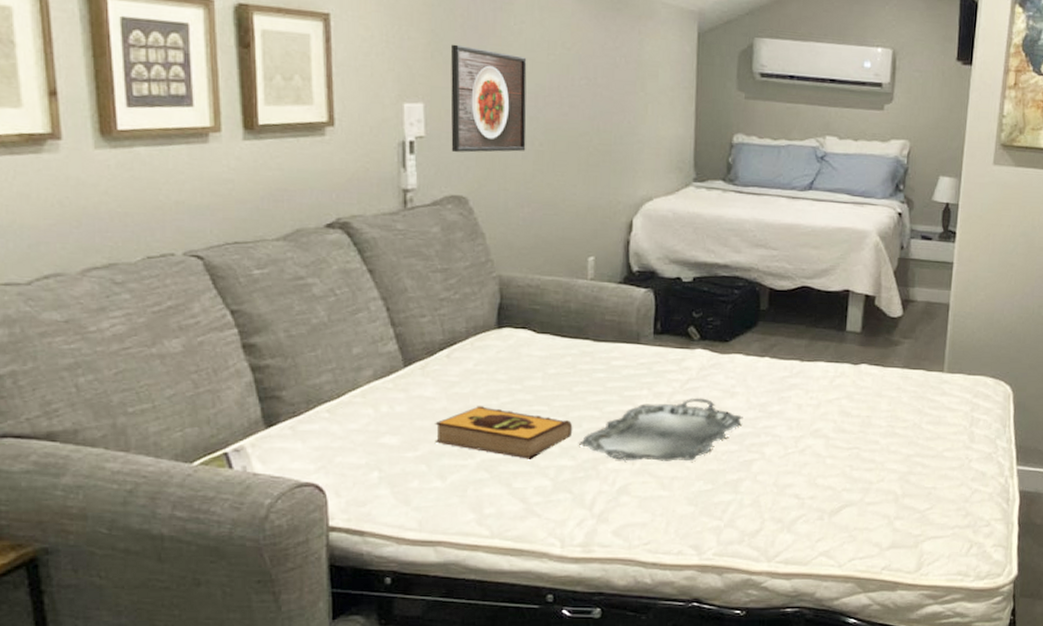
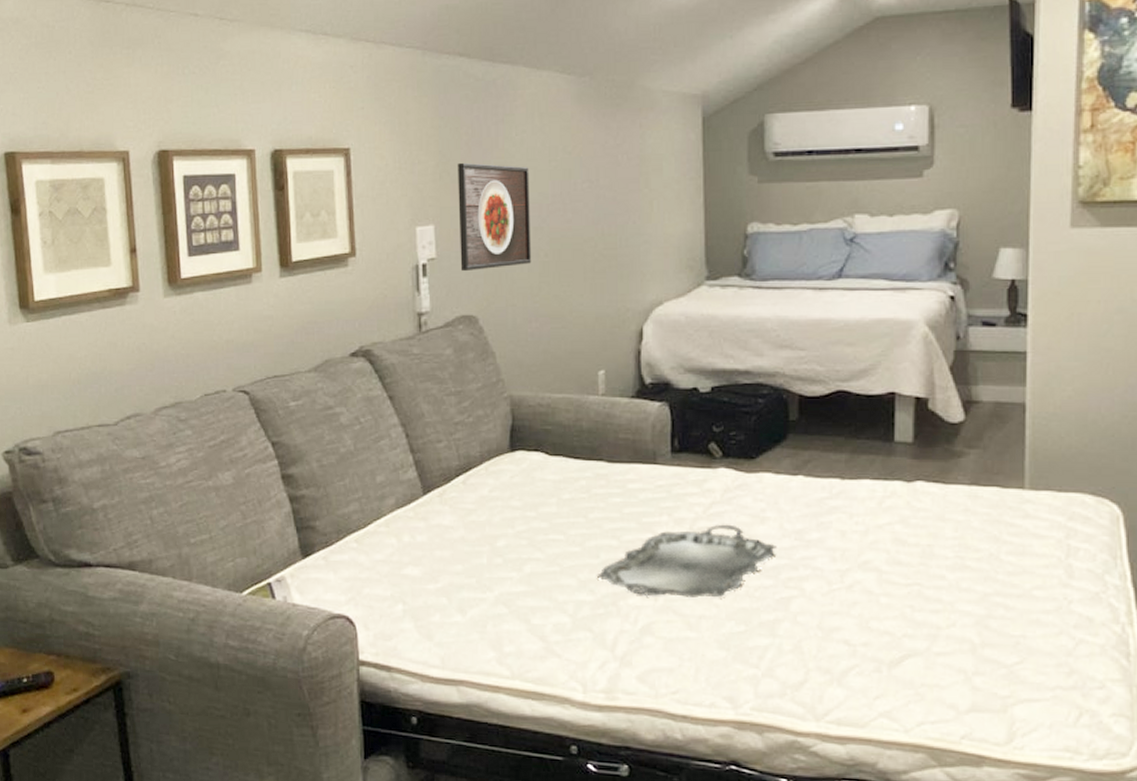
hardback book: present [435,406,573,459] -> none [454,535,590,593]

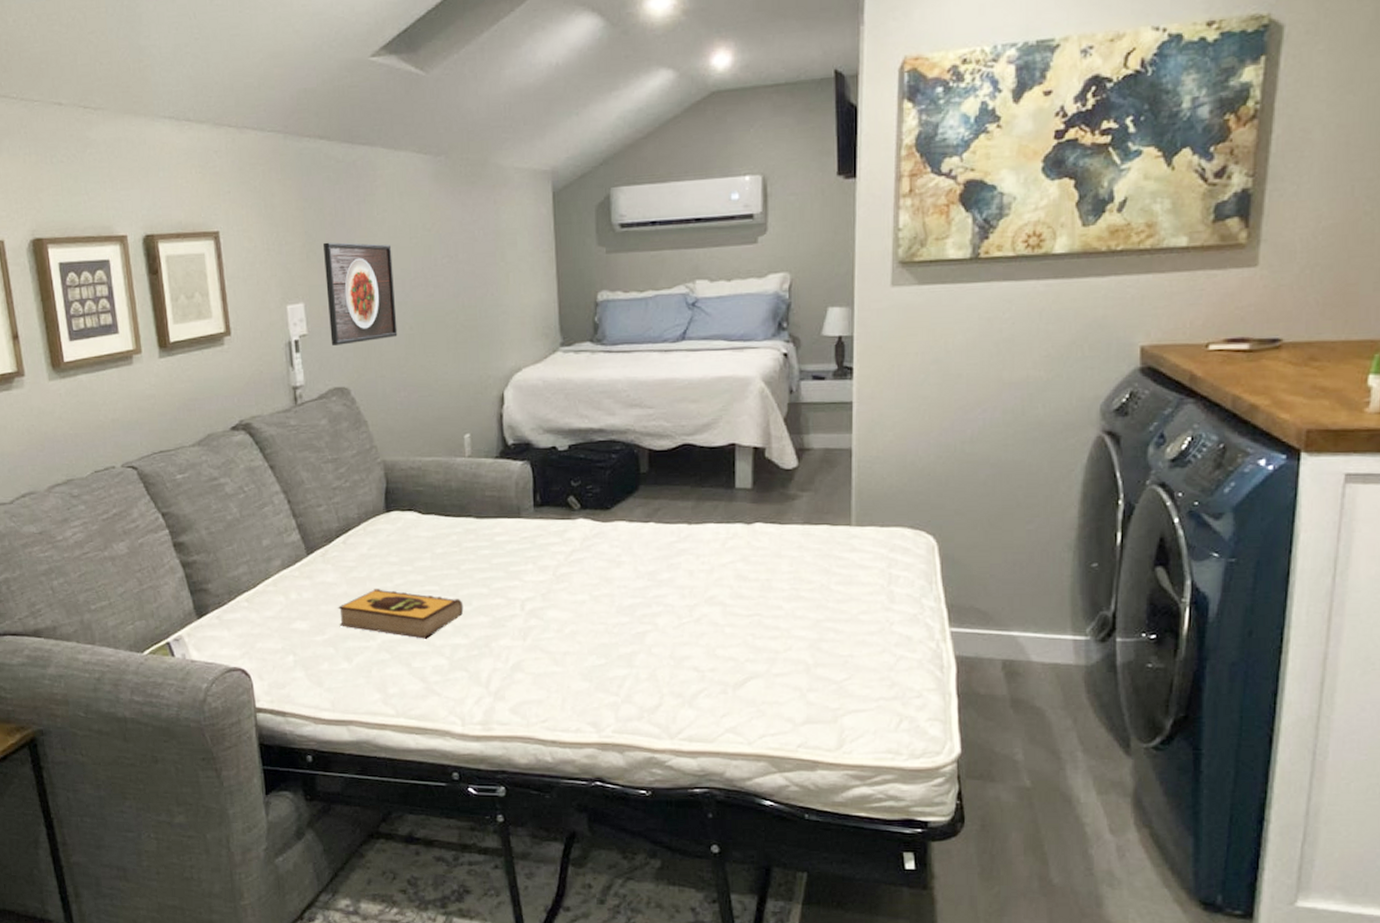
hardback book: none [454,535,590,593] -> present [338,589,464,639]
serving tray: present [596,524,777,598] -> none [469,569,632,637]

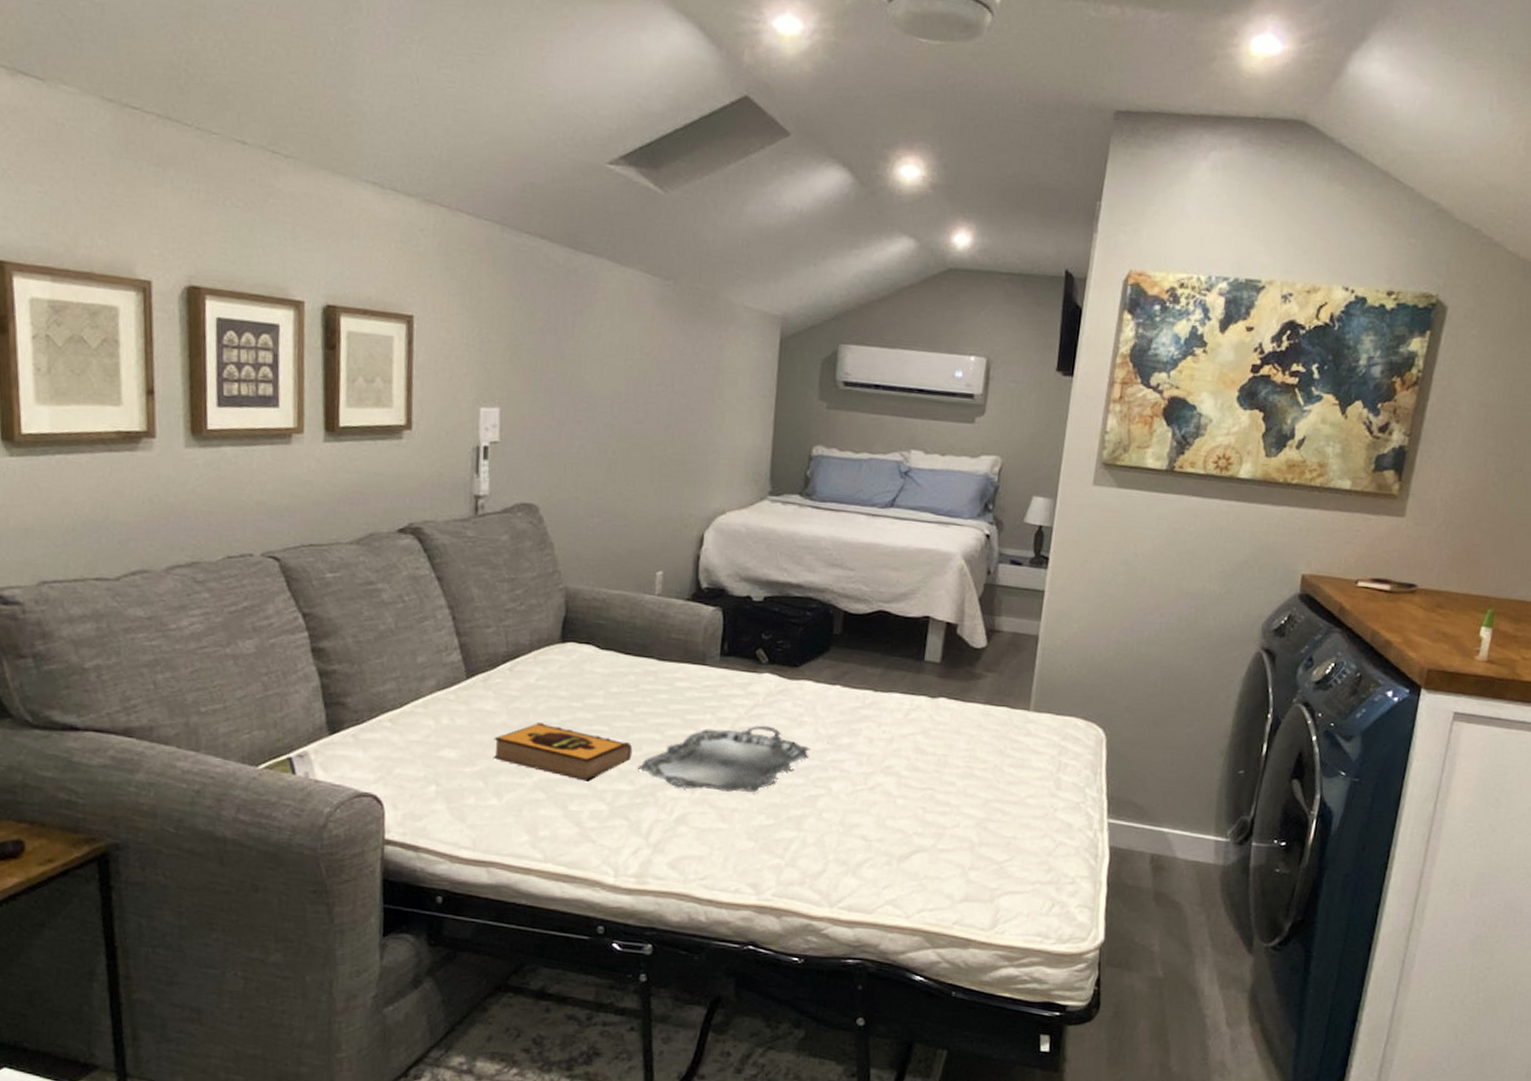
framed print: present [322,242,398,345] -> none [524,347,605,460]
serving tray: none [469,569,632,637] -> present [637,725,810,793]

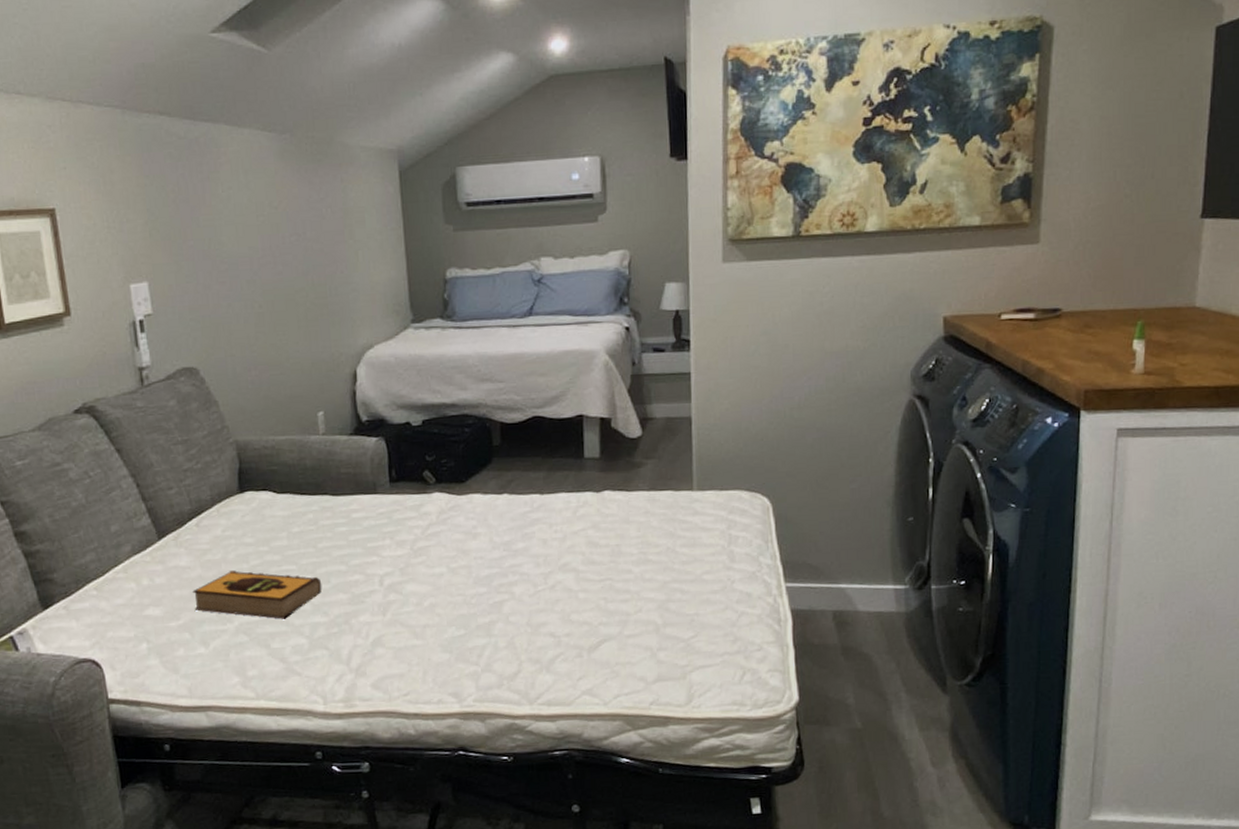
serving tray: present [637,725,810,793] -> none [328,542,488,613]

